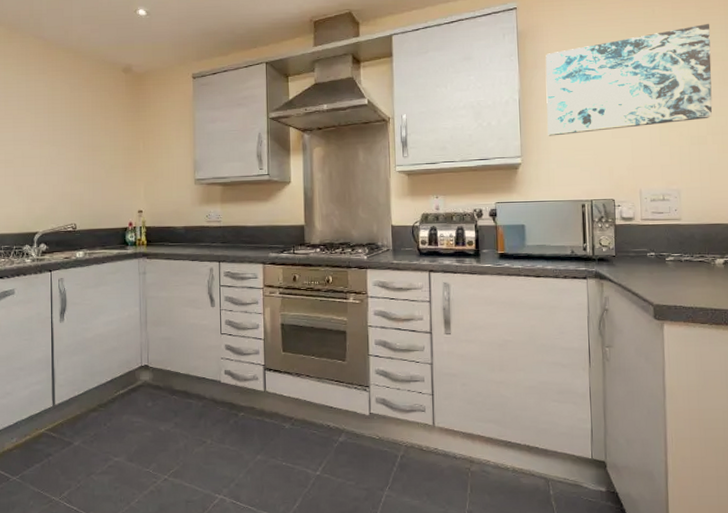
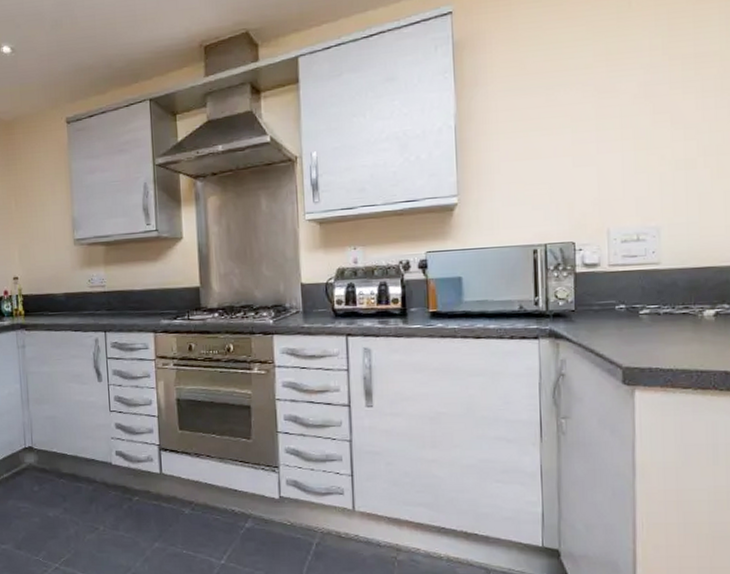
wall art: present [545,23,713,136] -> none [488,13,706,169]

